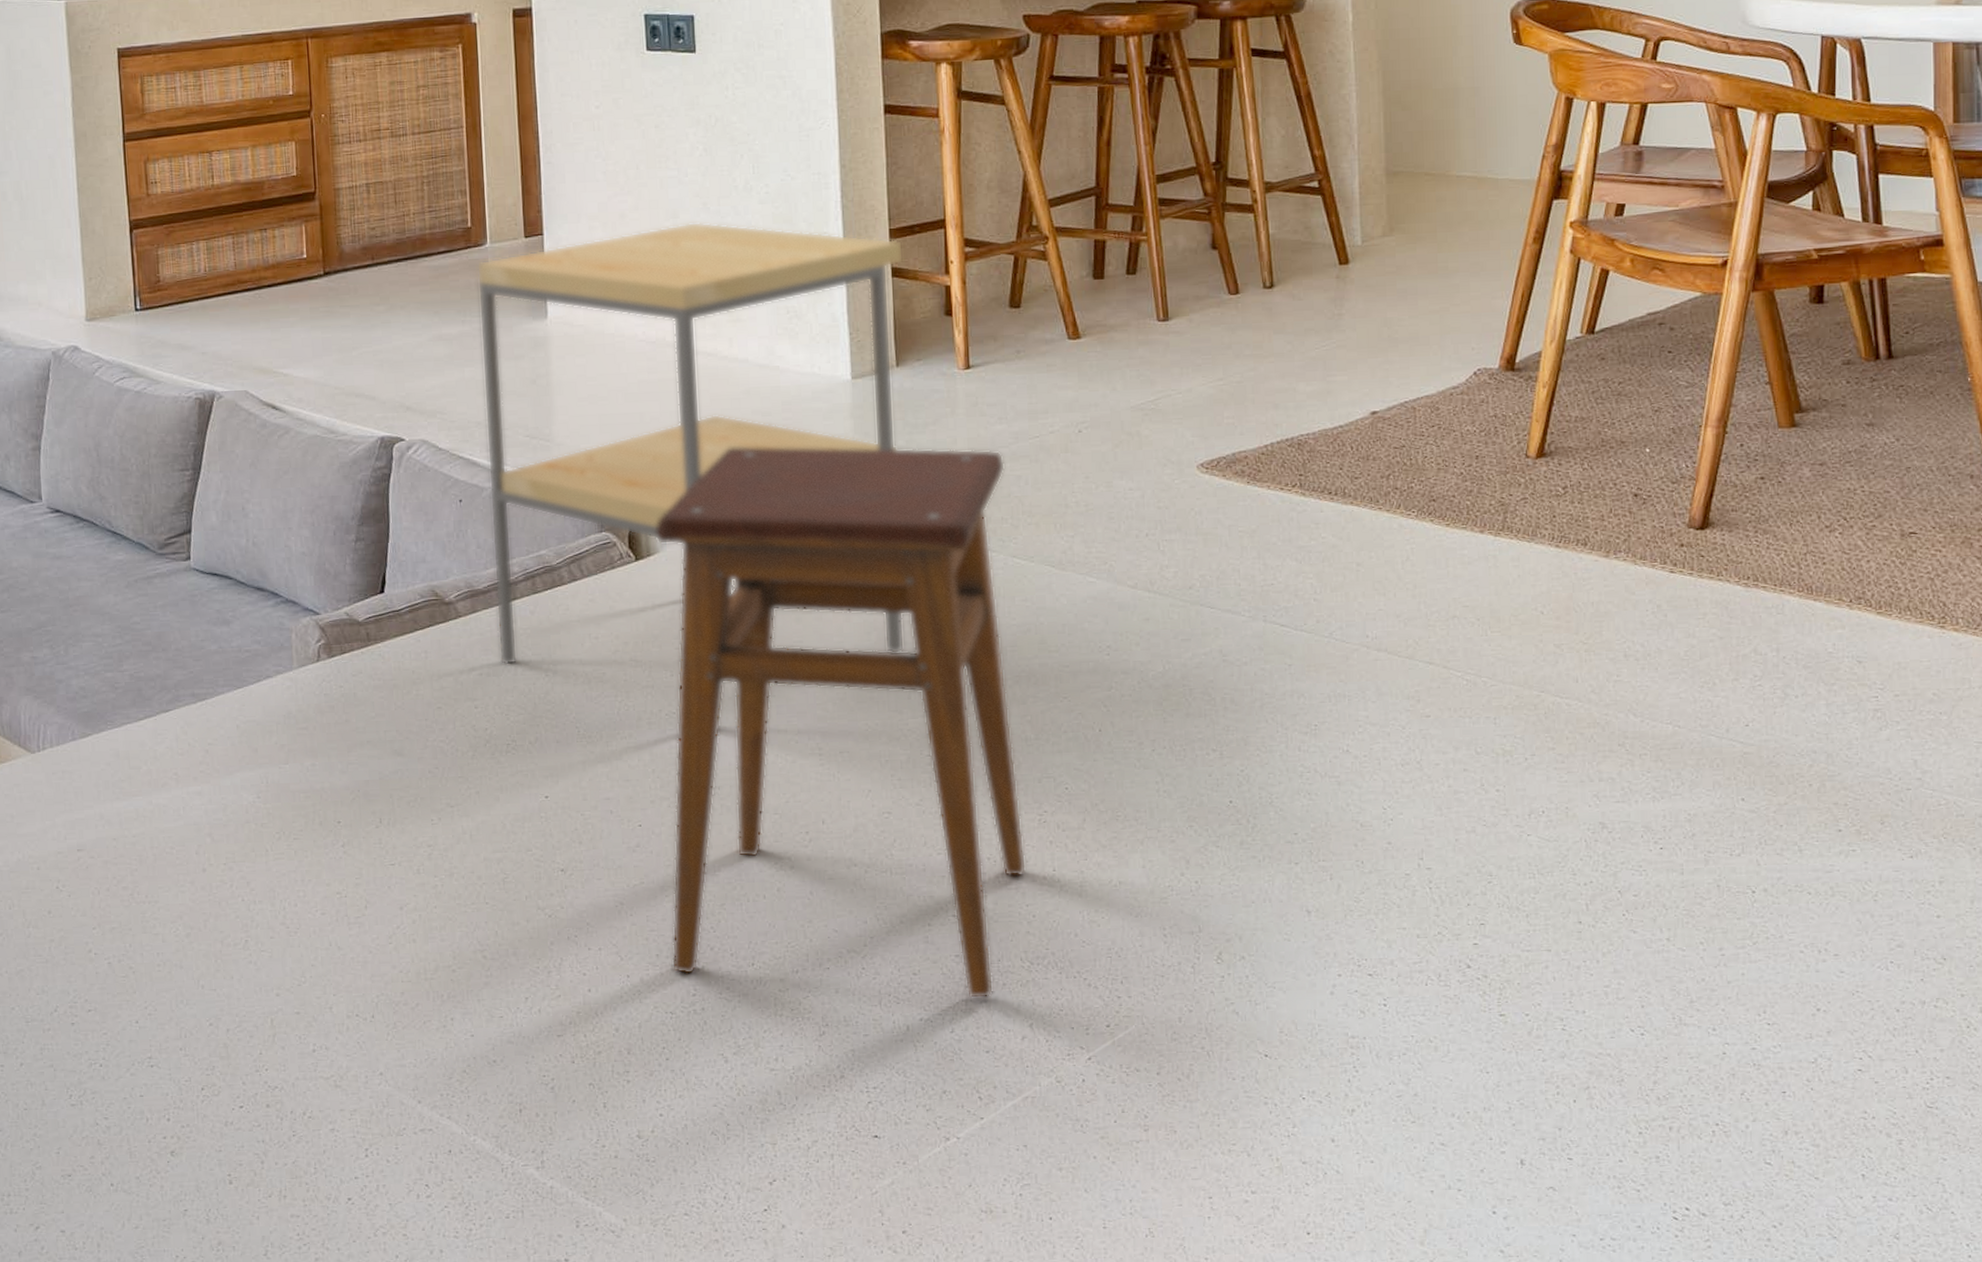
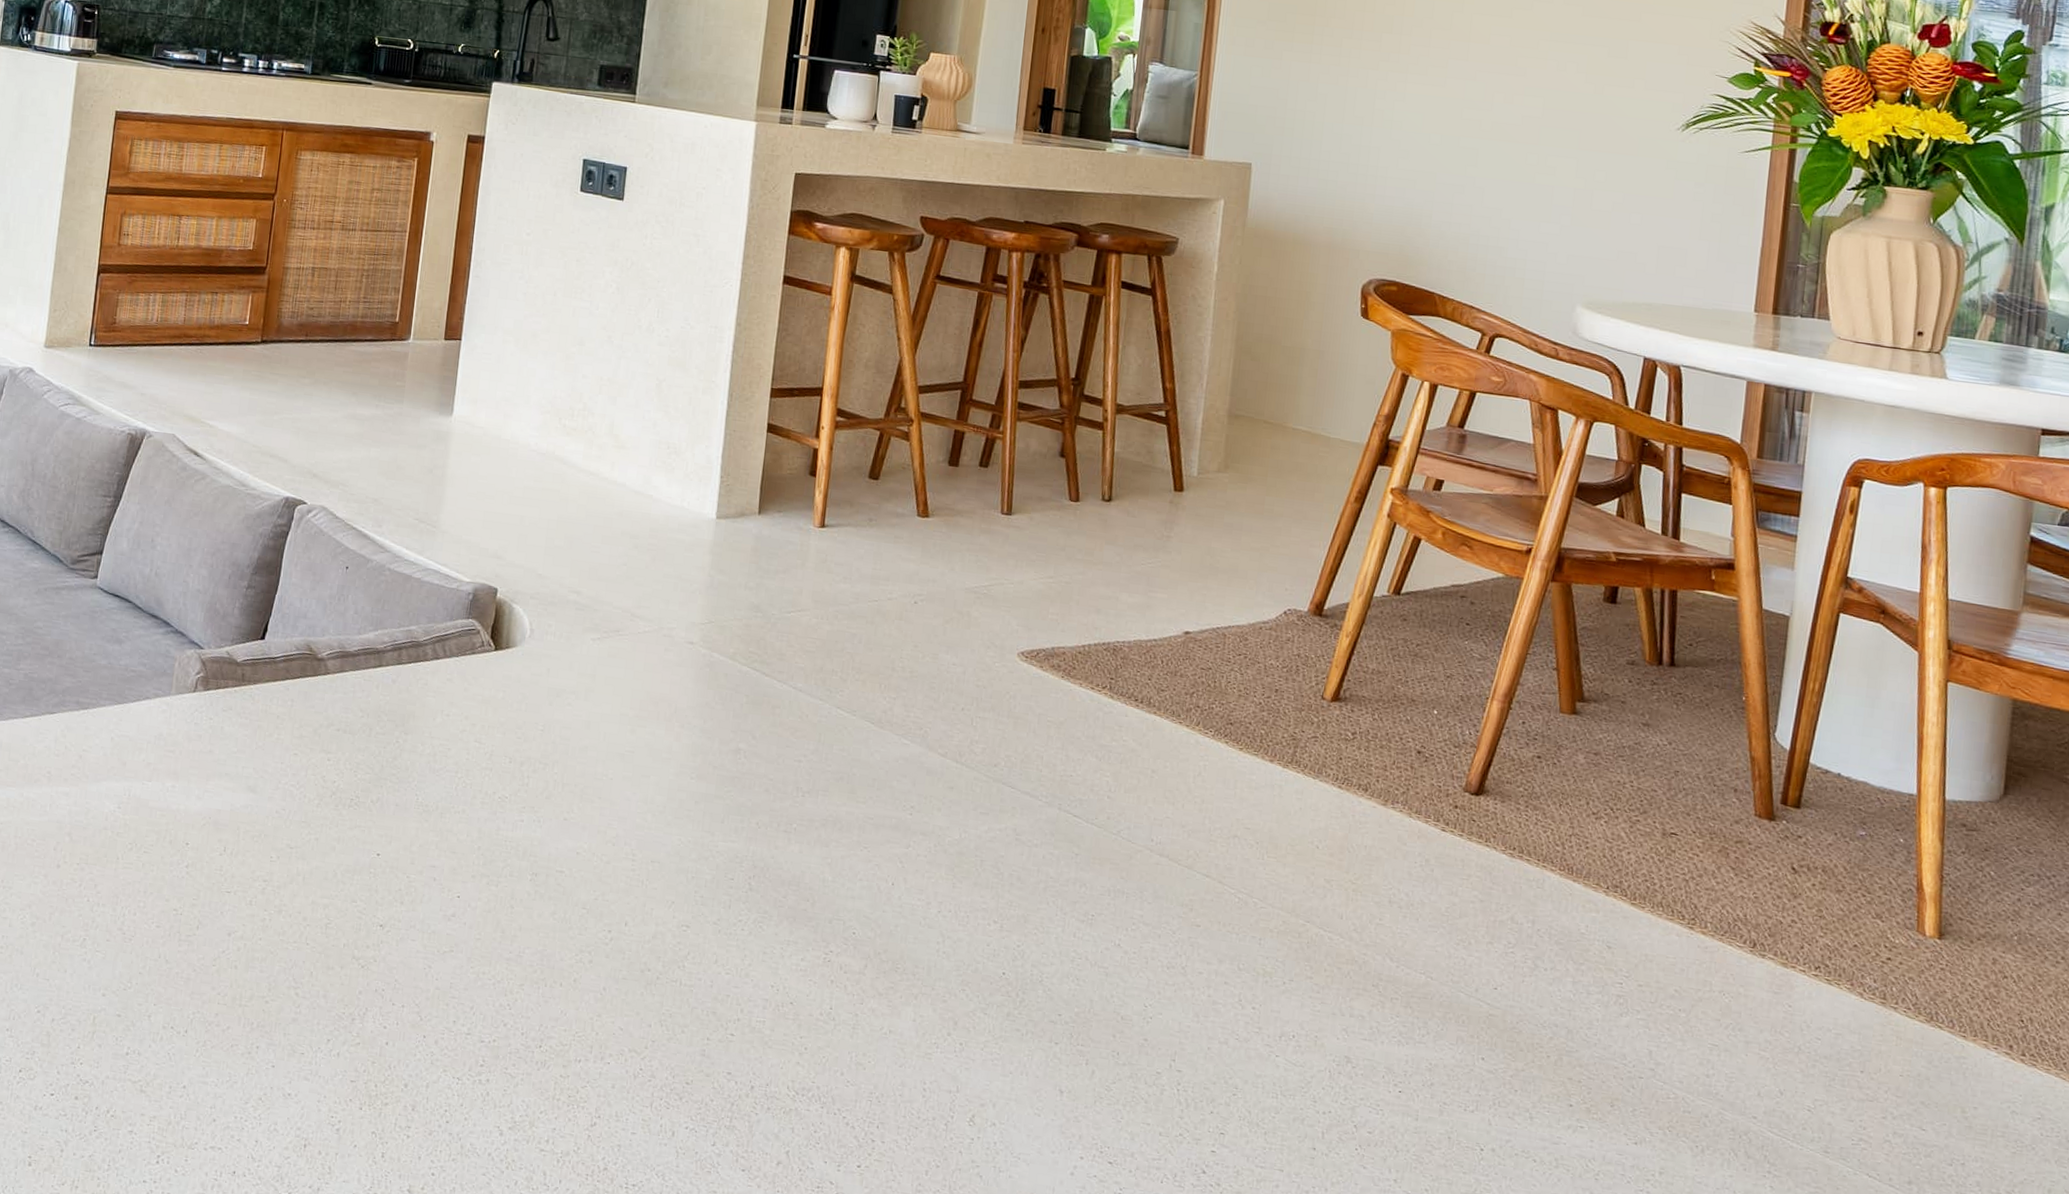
side table: present [476,221,905,666] -> none [357,351,782,778]
stool: present [655,447,1027,999] -> none [465,562,844,1119]

